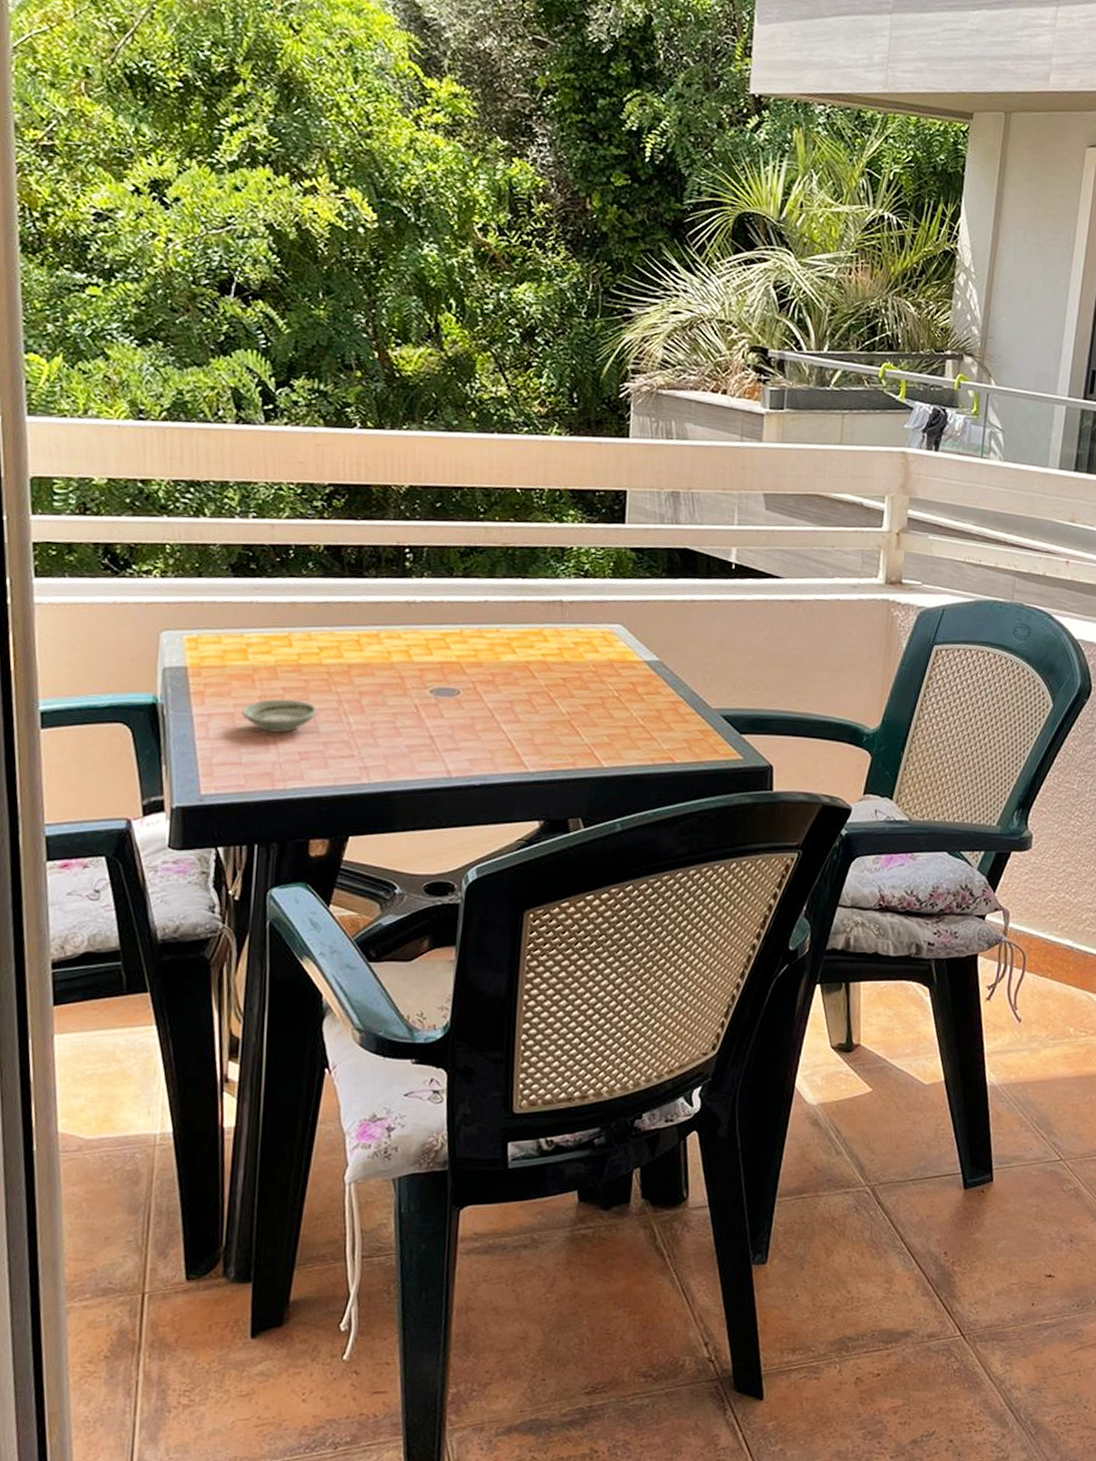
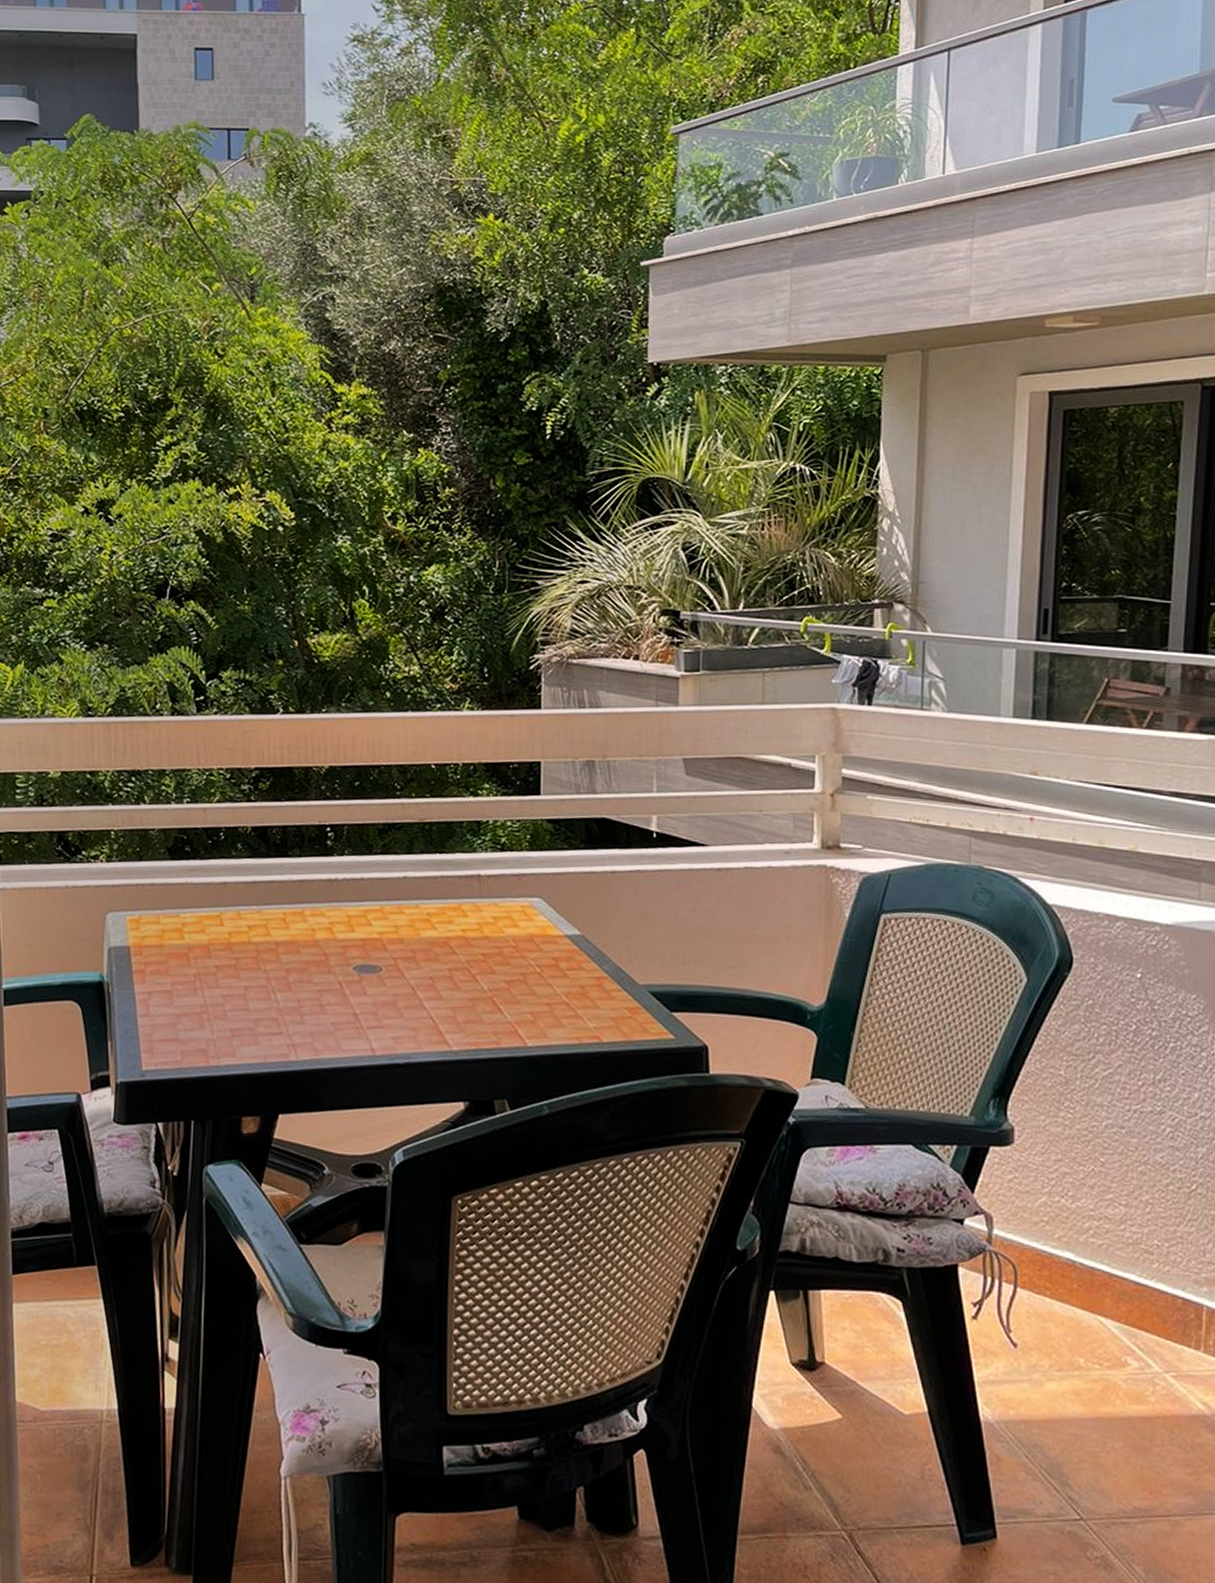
saucer: present [242,698,317,733] -> none [178,976,247,1011]

